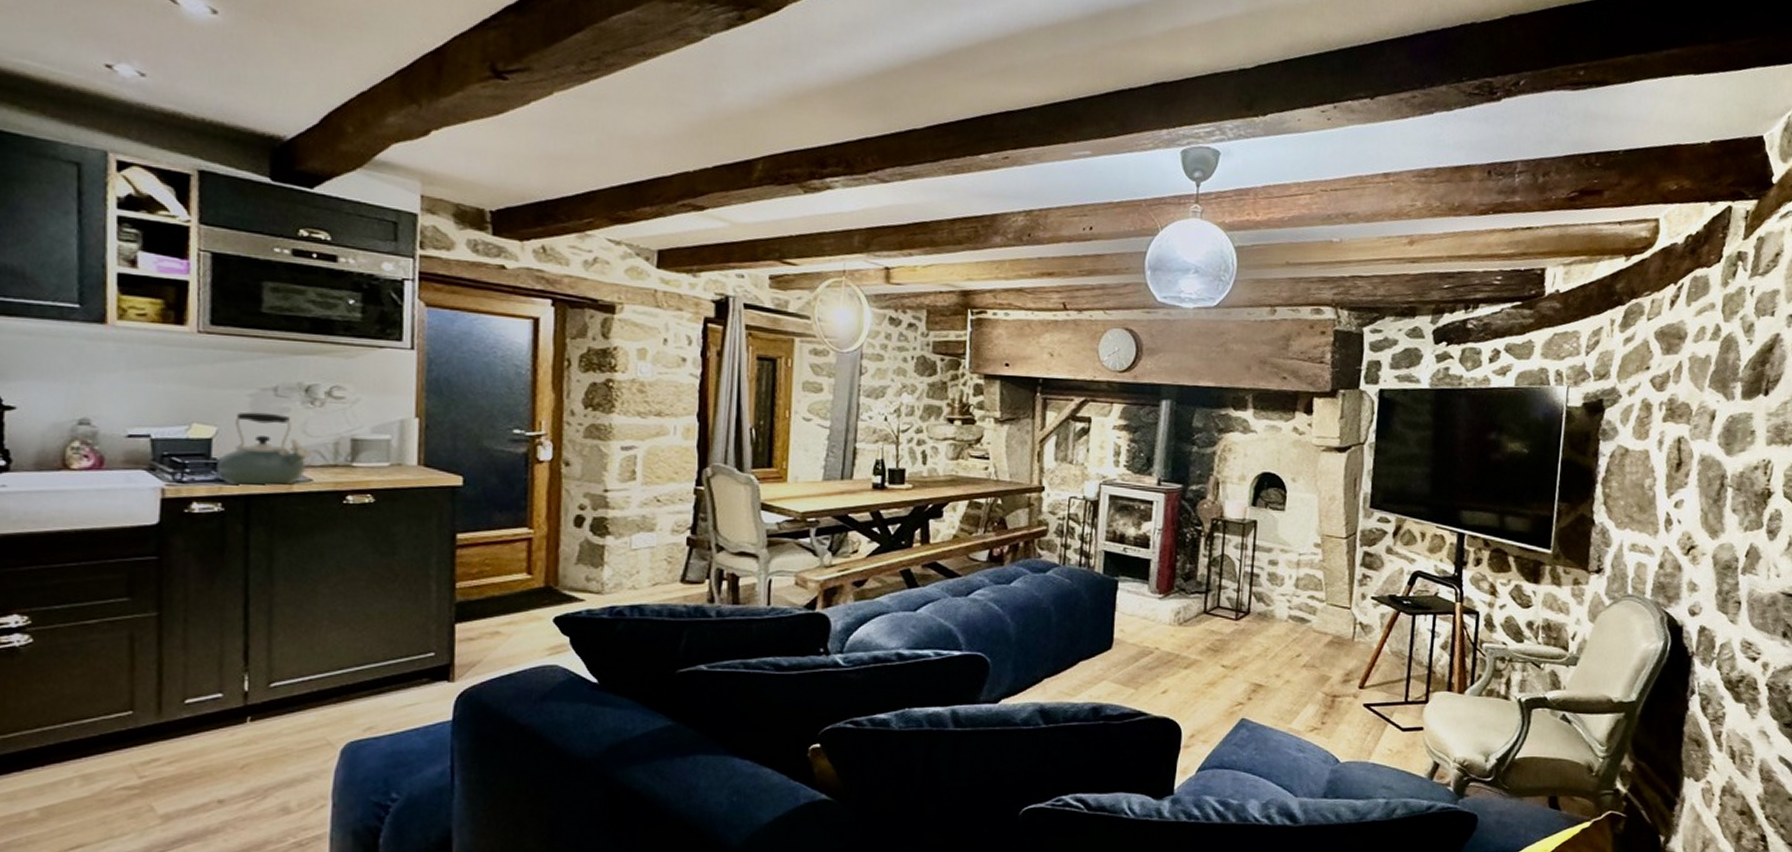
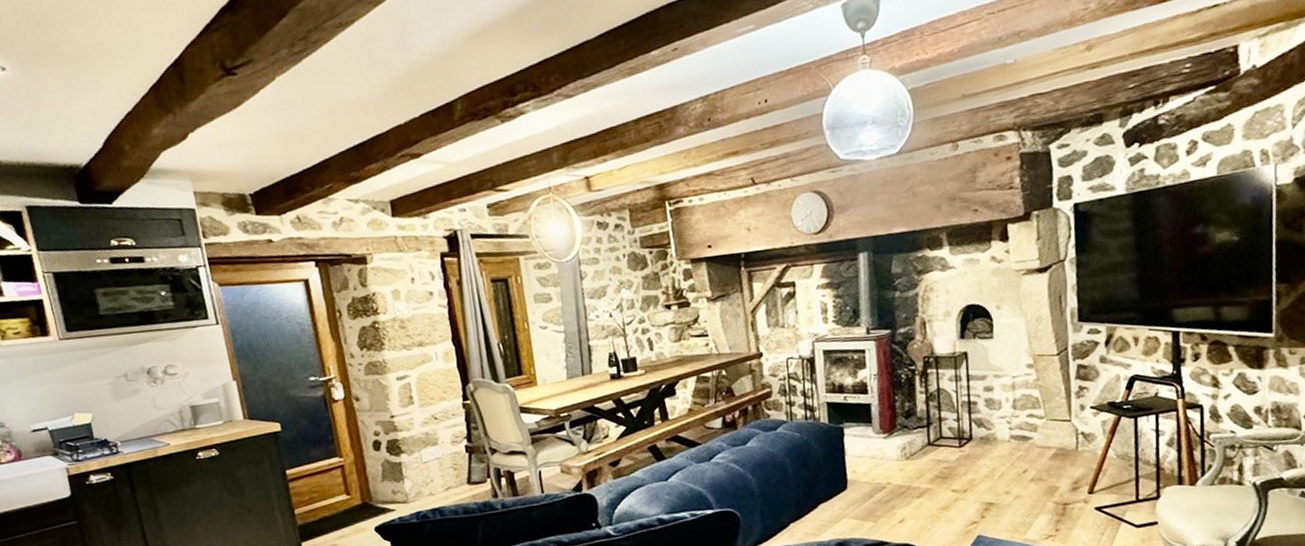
kettle: present [215,411,311,487] -> none [98,395,164,458]

